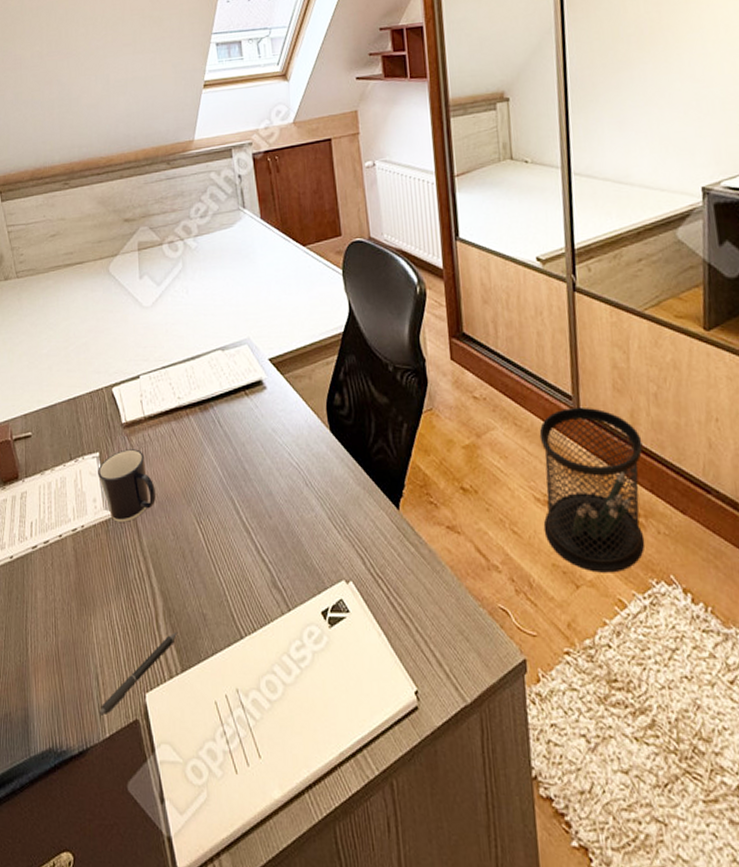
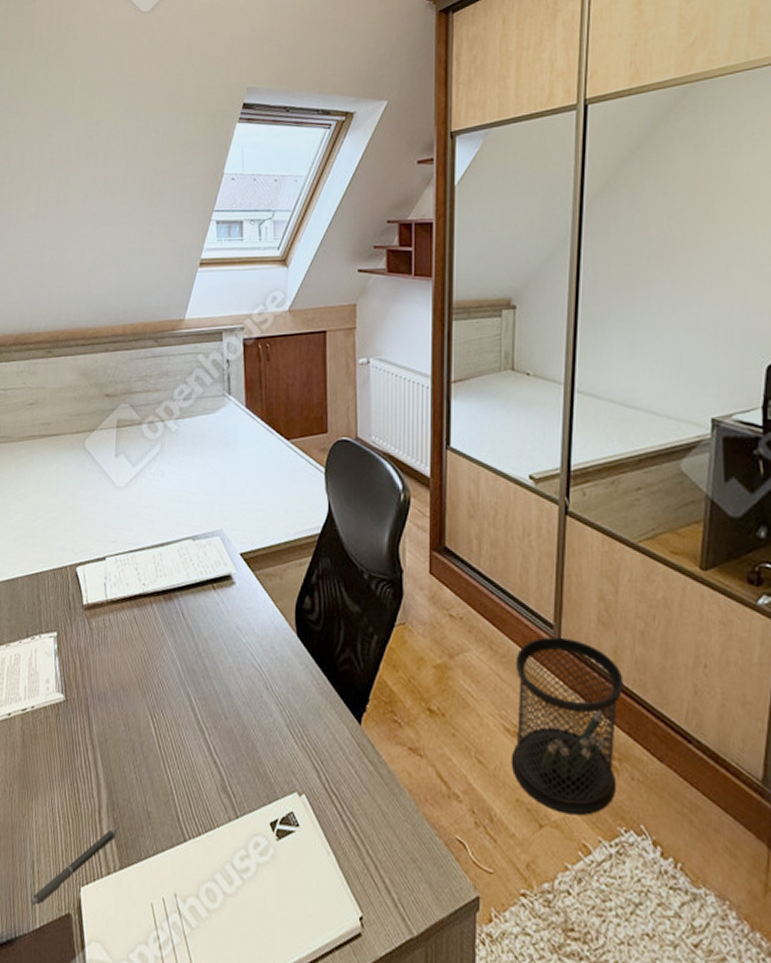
mug: present [98,449,156,522] -> none [53,632,111,707]

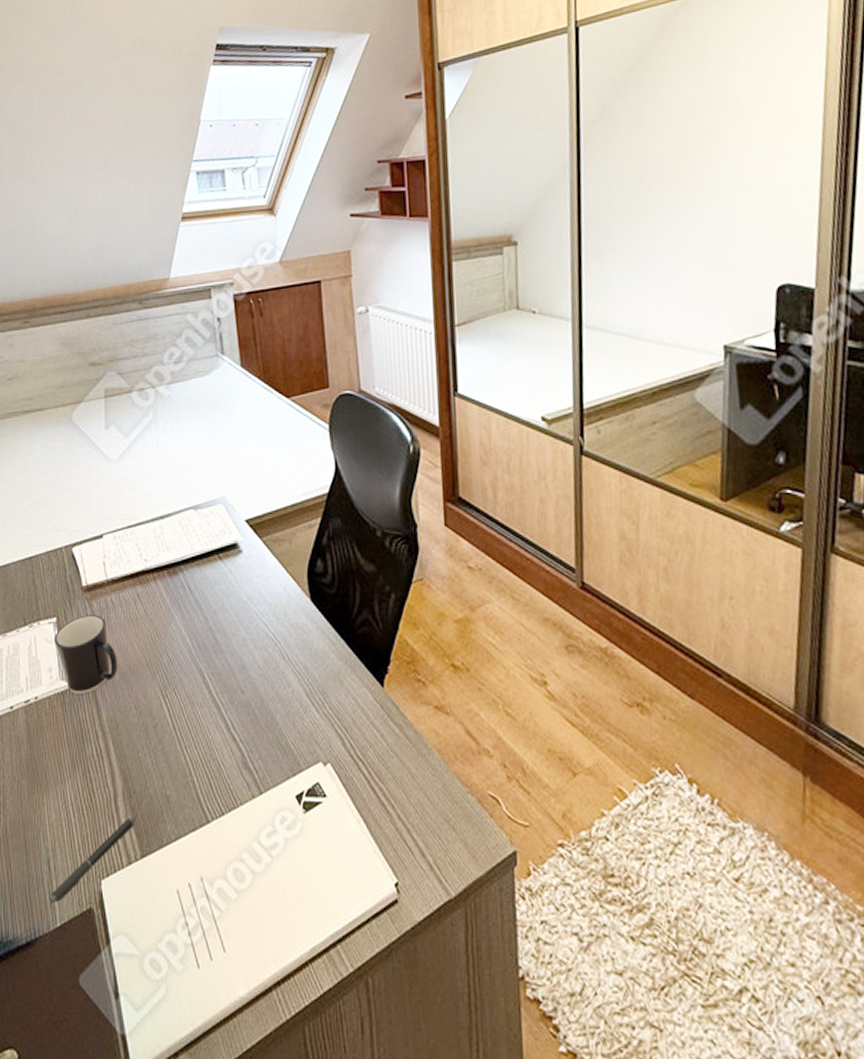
mug: none [53,632,111,707] -> present [54,615,117,694]
pencil holder: present [511,637,624,816] -> none [538,582,650,760]

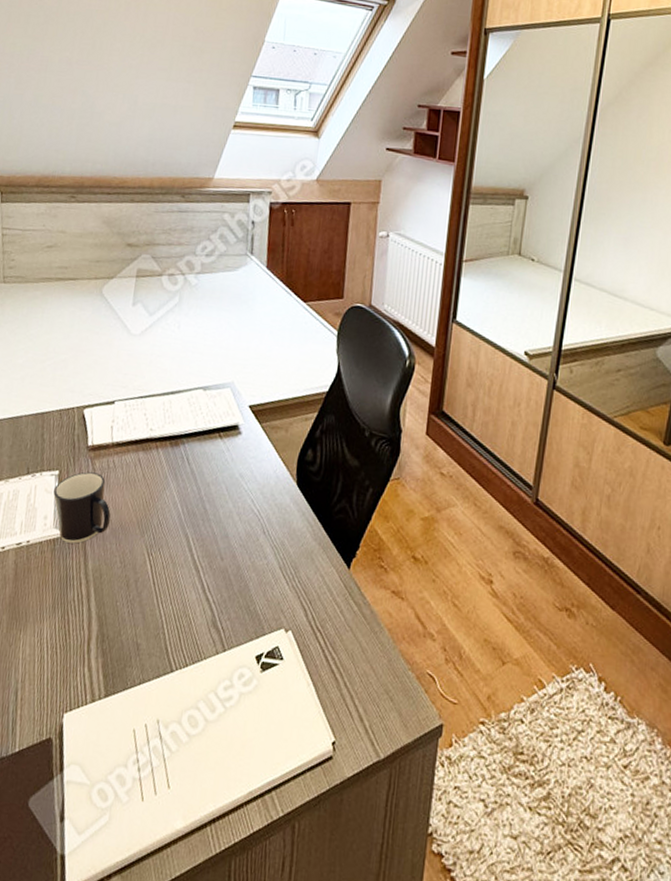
pen: present [50,814,138,903] -> none [12,657,108,730]

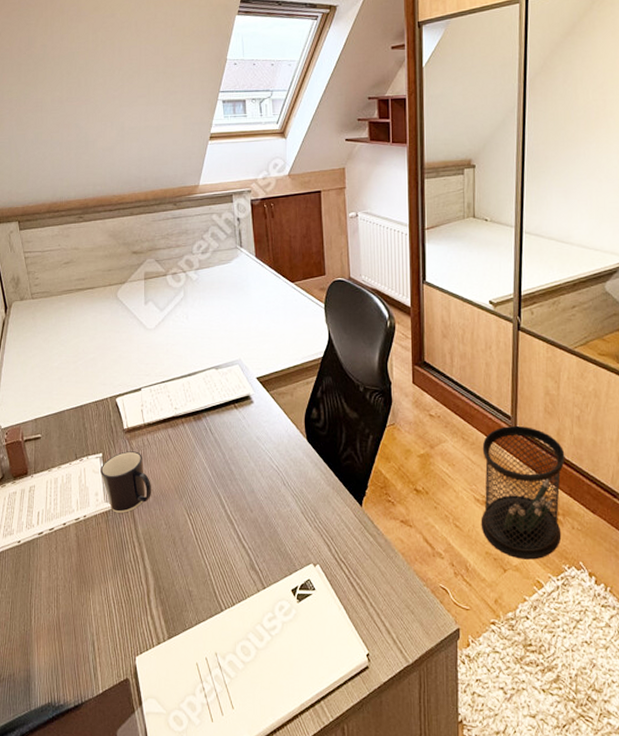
pencil holder: none [482,497,589,655] -> present [481,426,565,560]

